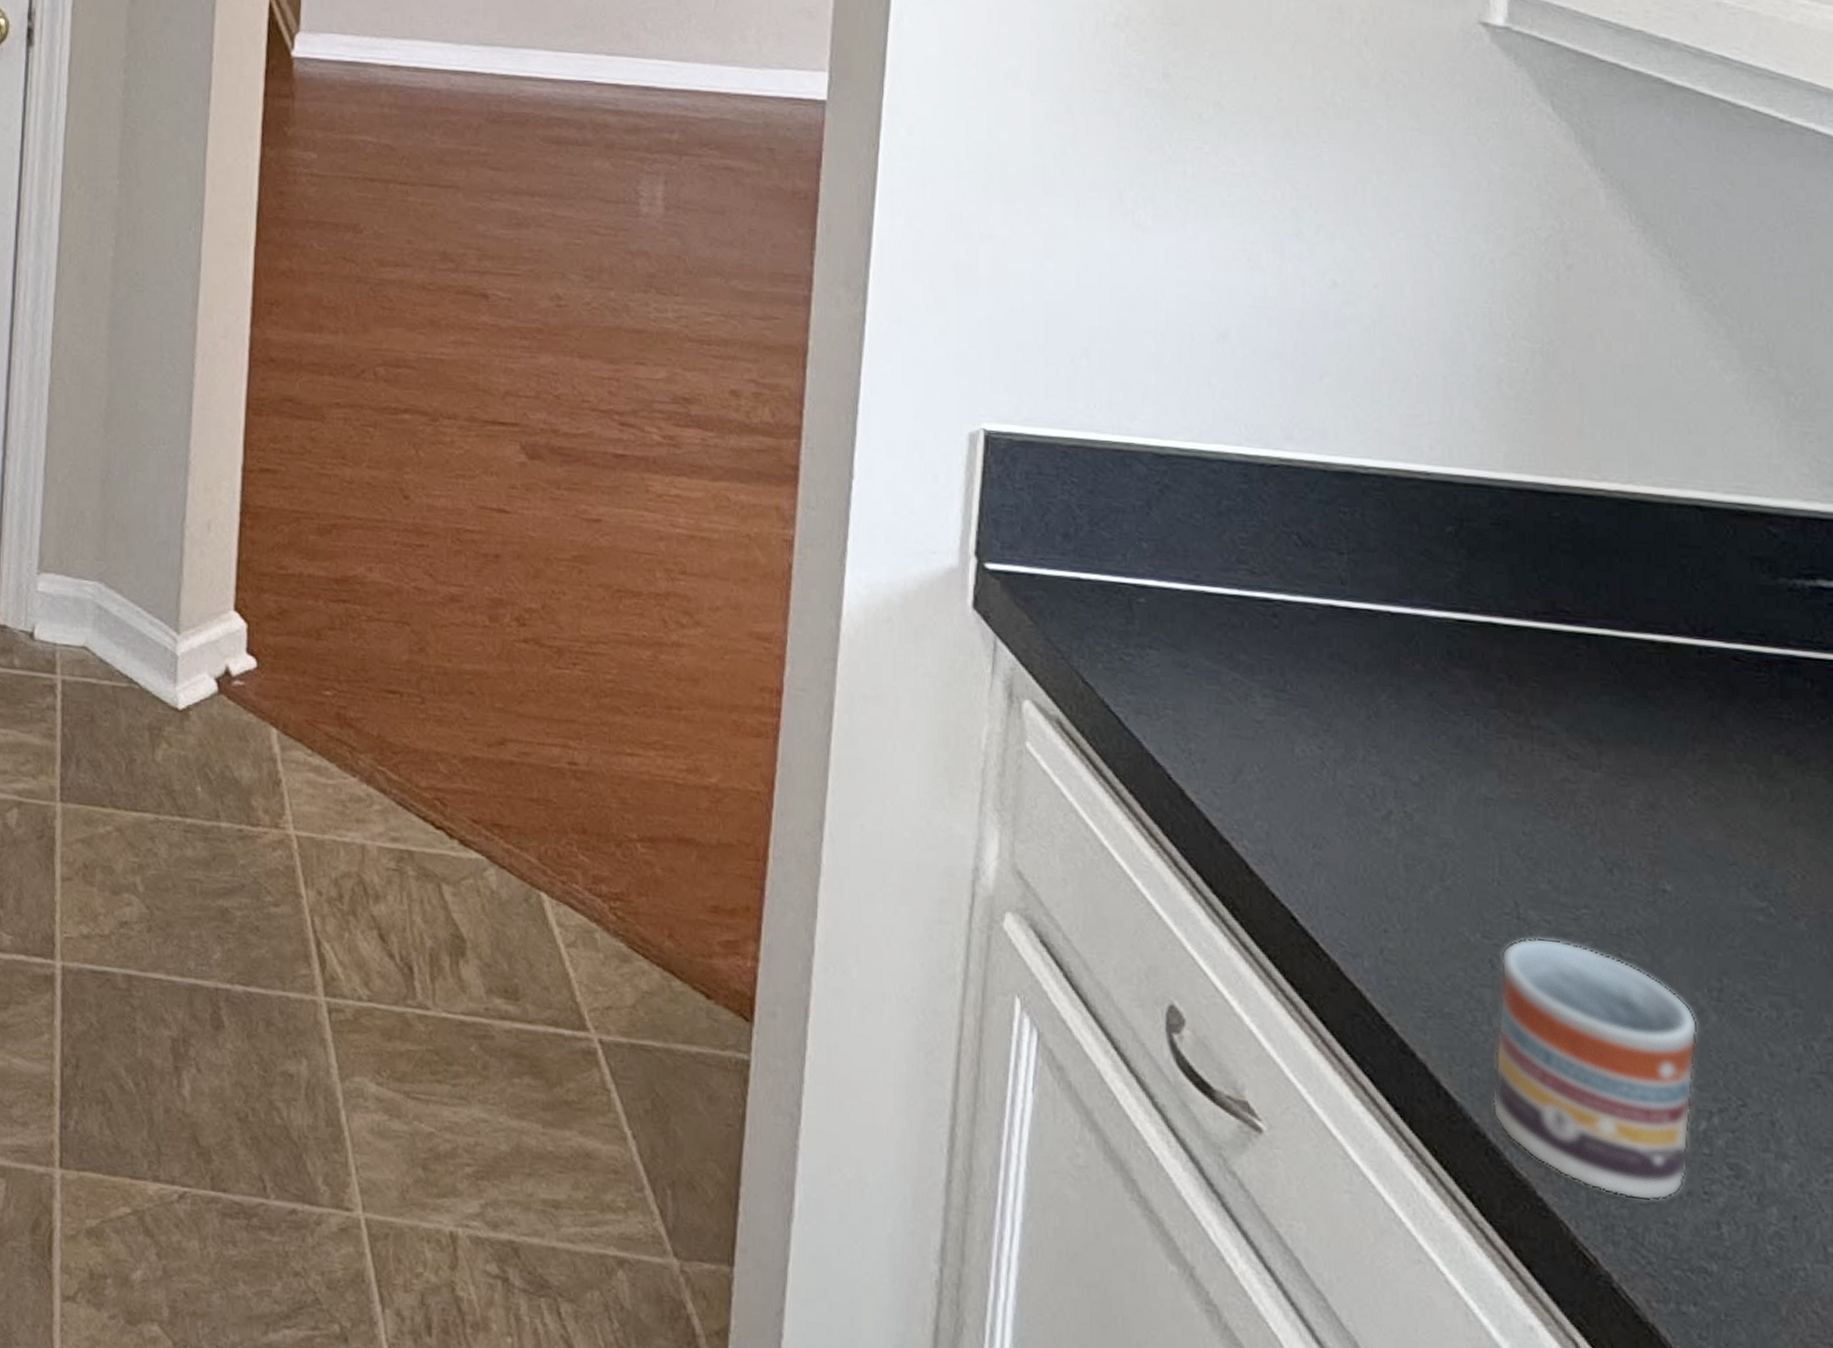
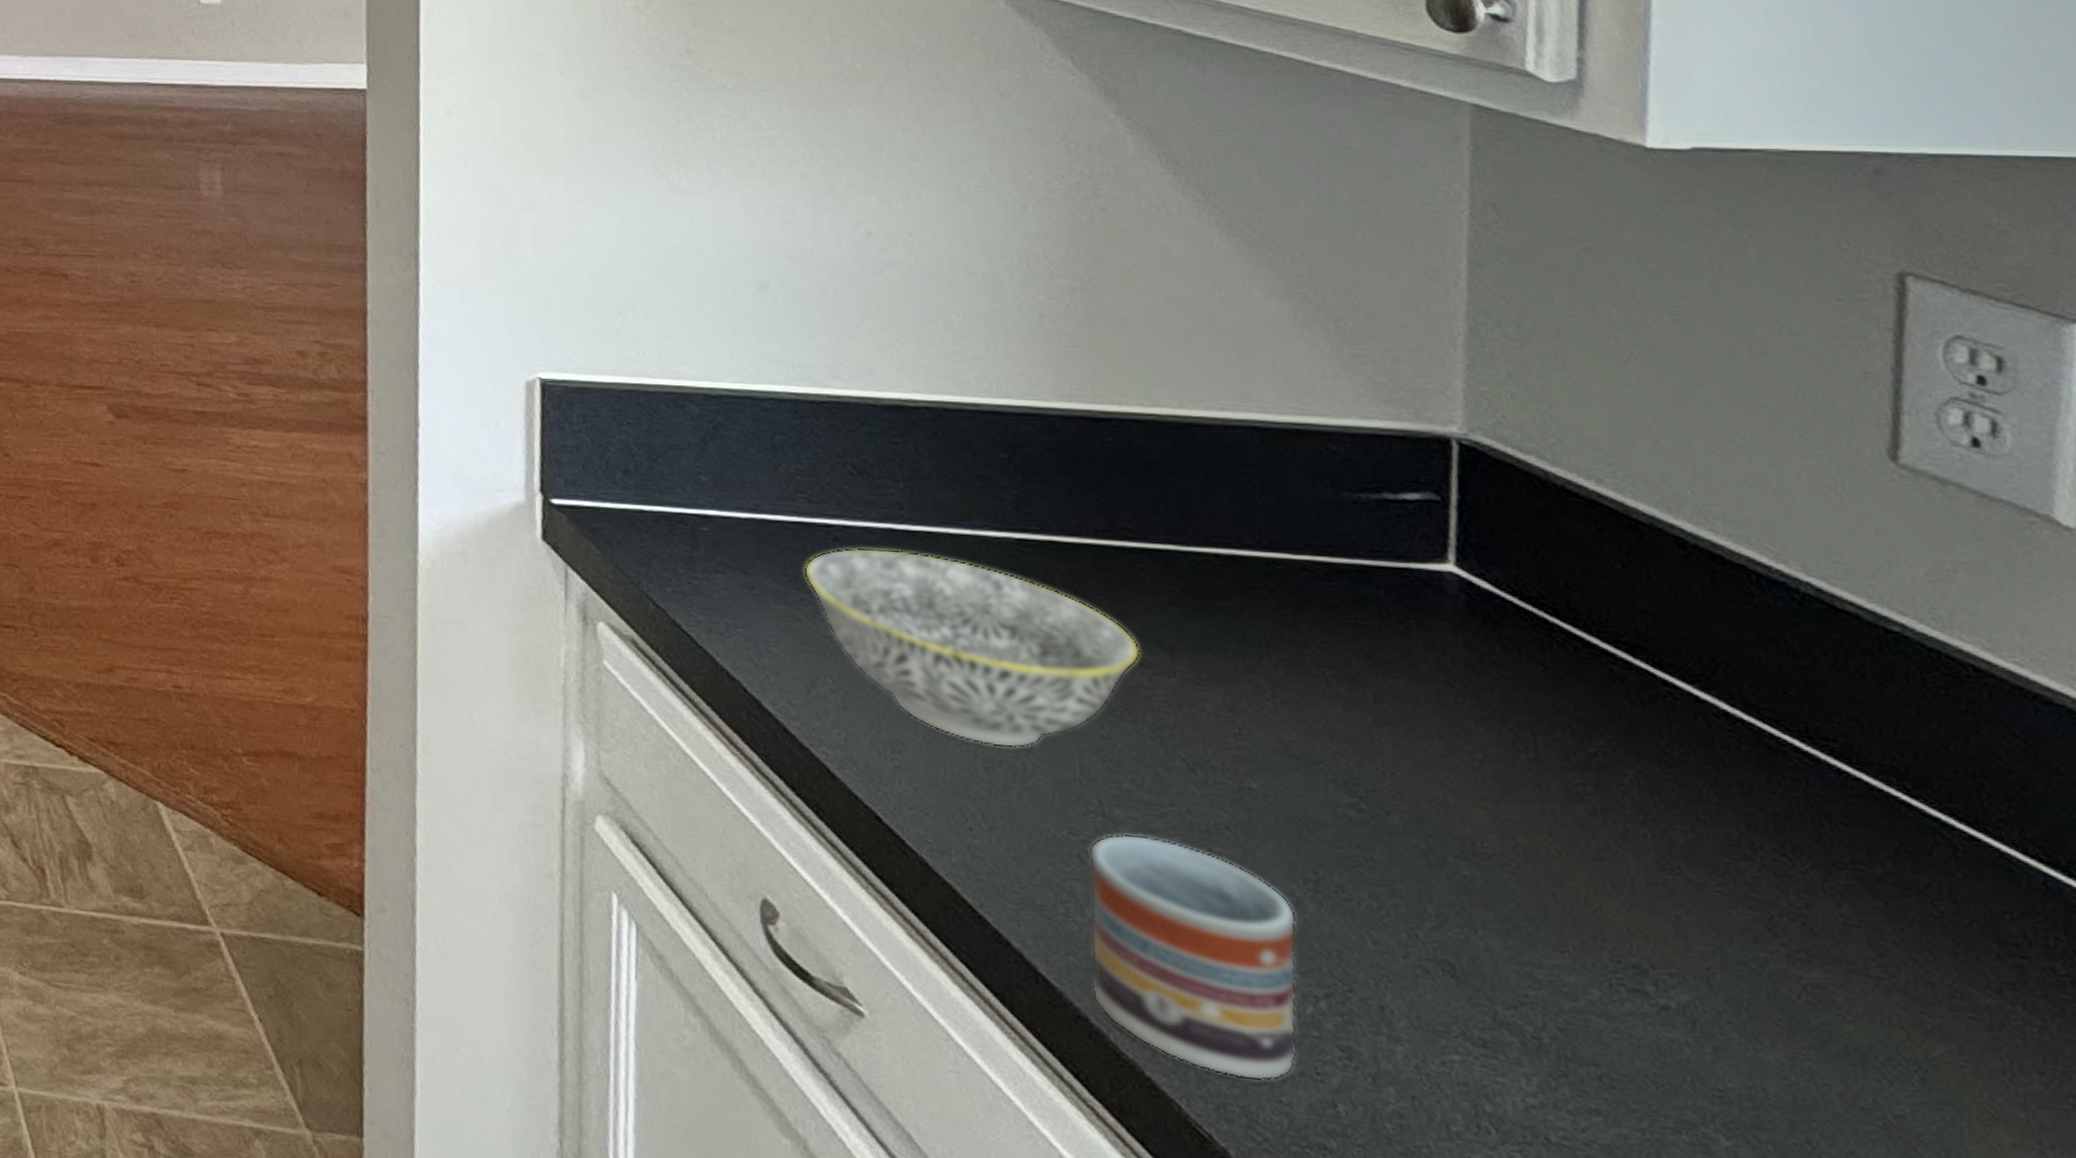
bowl: none [1239,624,1568,845] -> present [803,547,1140,749]

